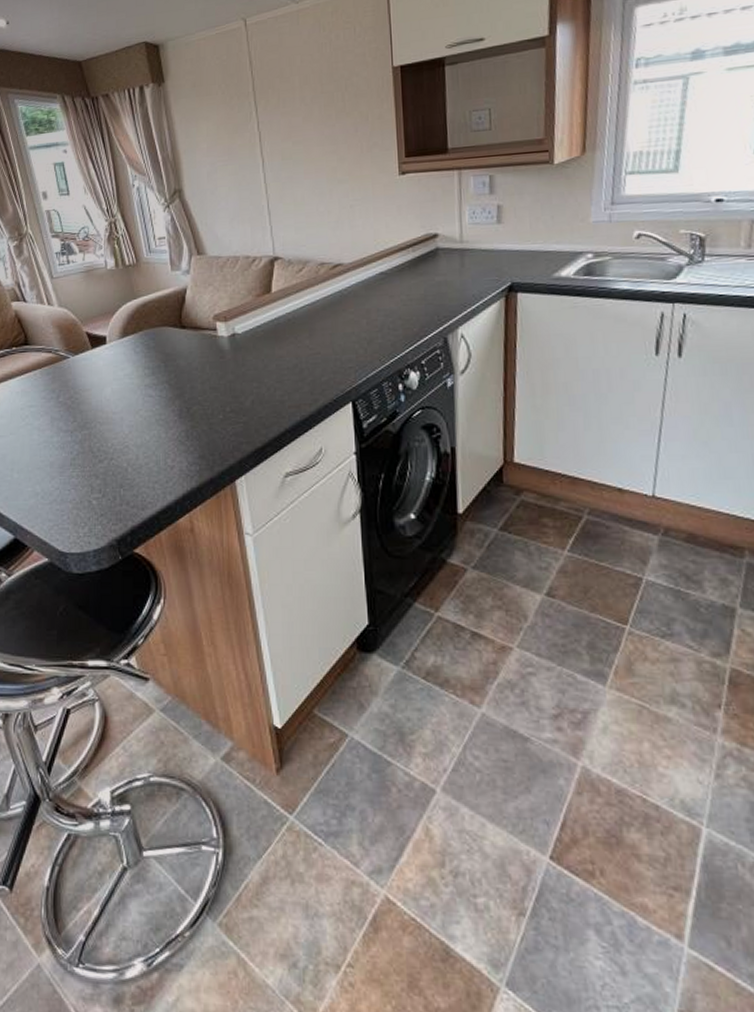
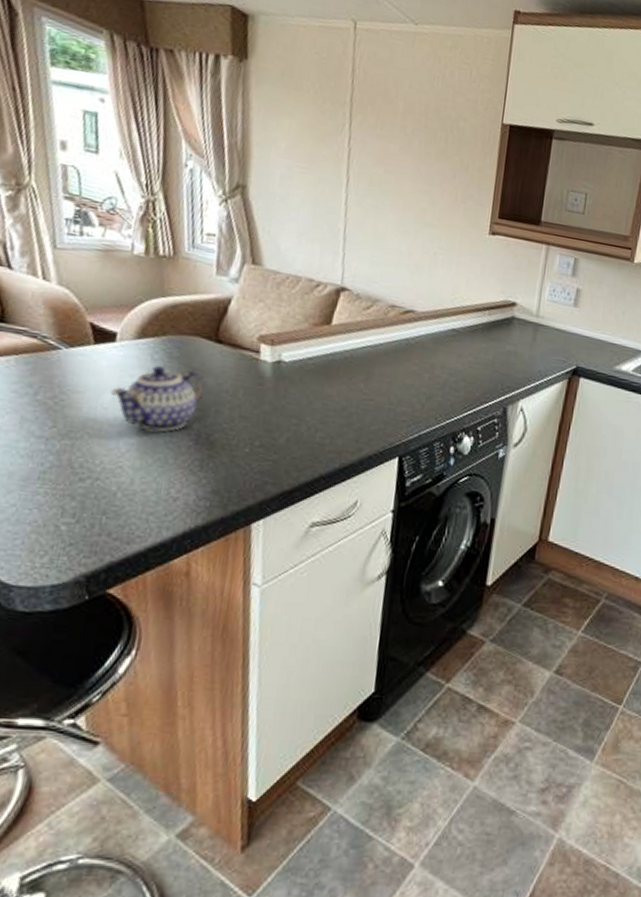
teapot: none [110,356,179,413] -> present [111,364,204,433]

